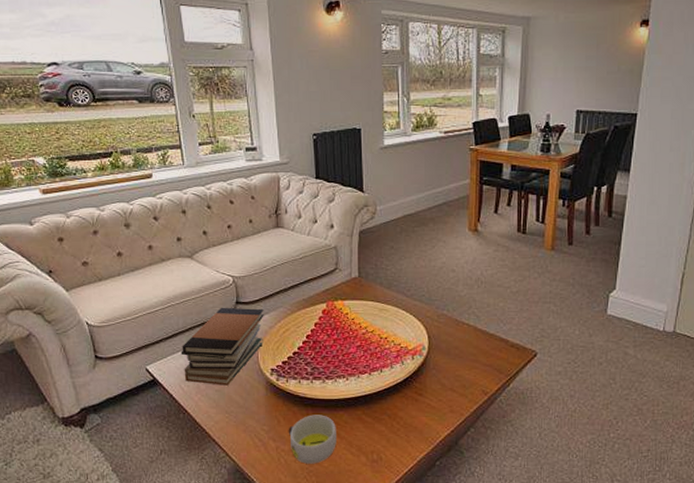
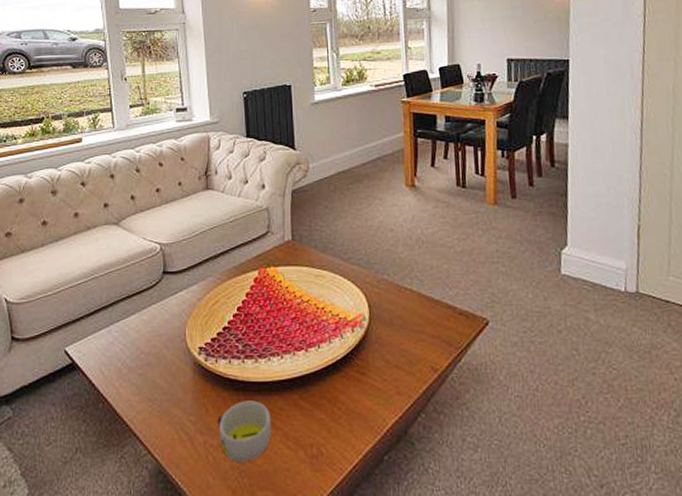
book stack: present [181,307,264,386] -> none [103,278,192,368]

